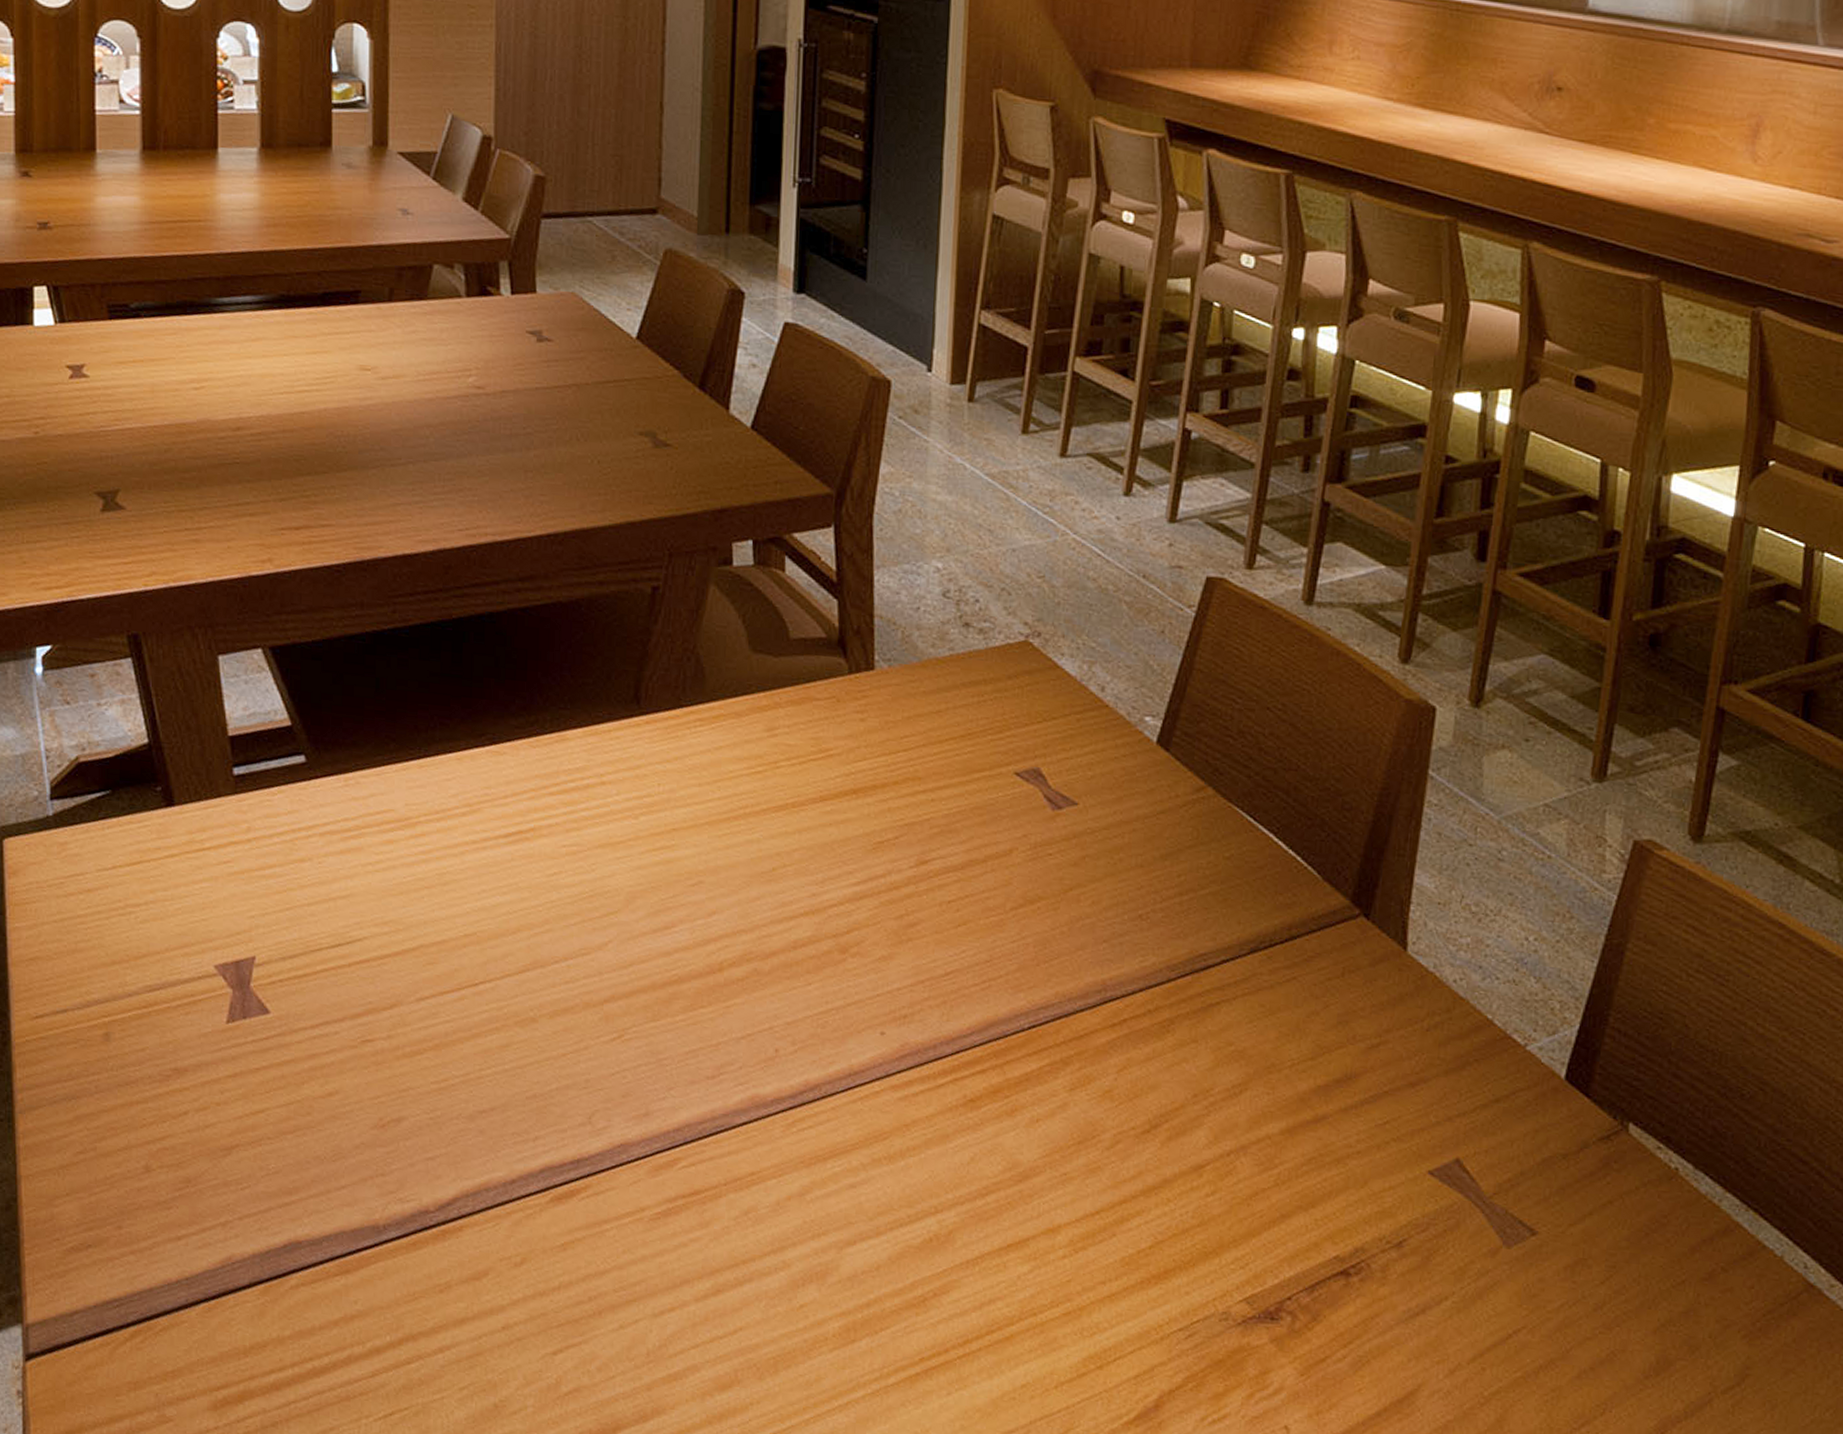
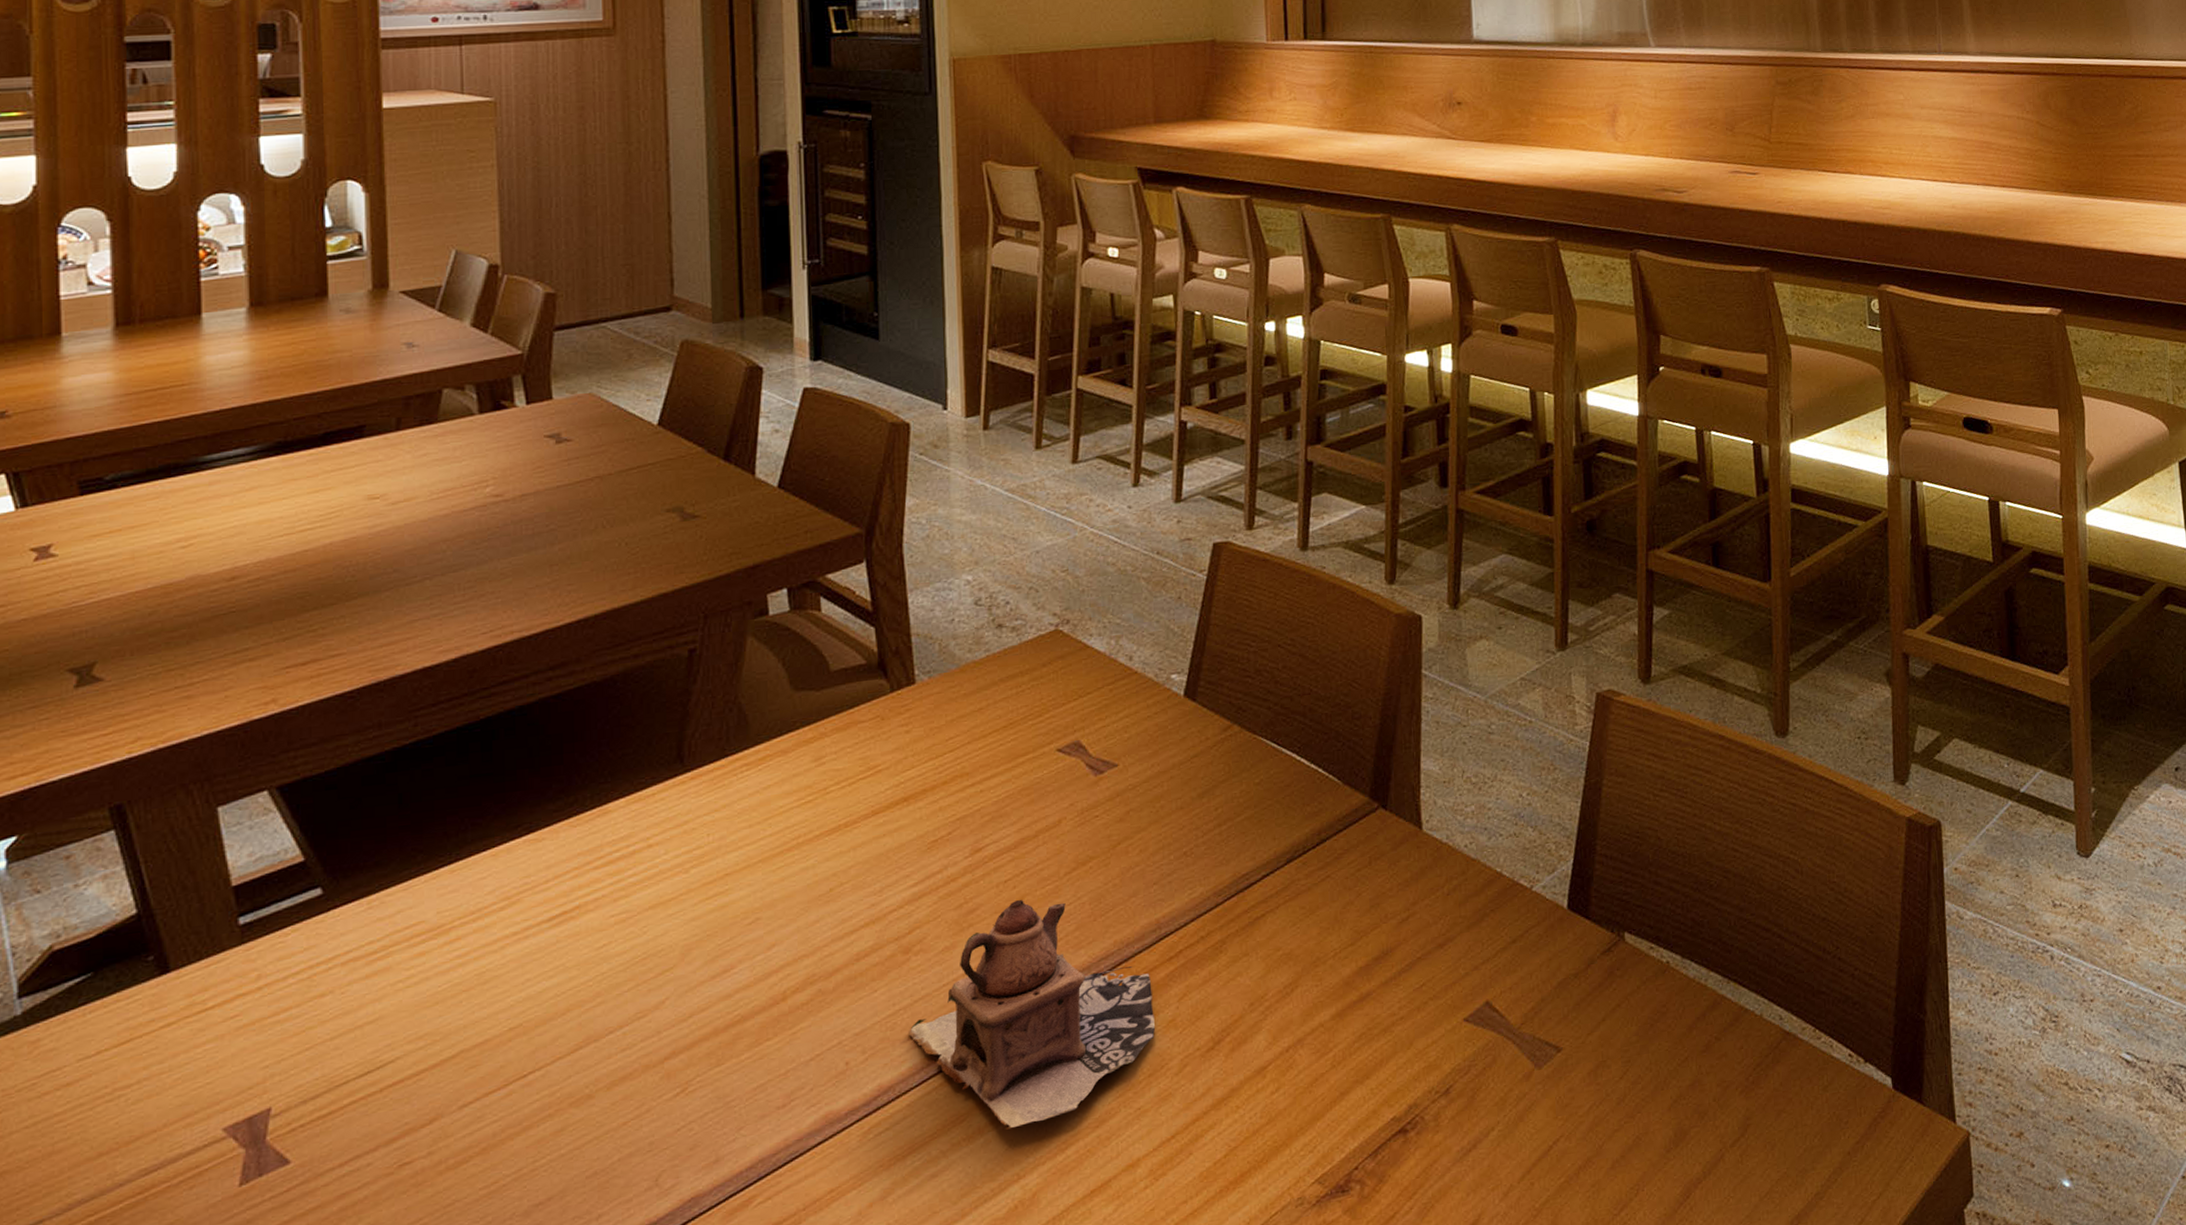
teapot: none [839,924,1091,1160] -> present [909,899,1155,1130]

